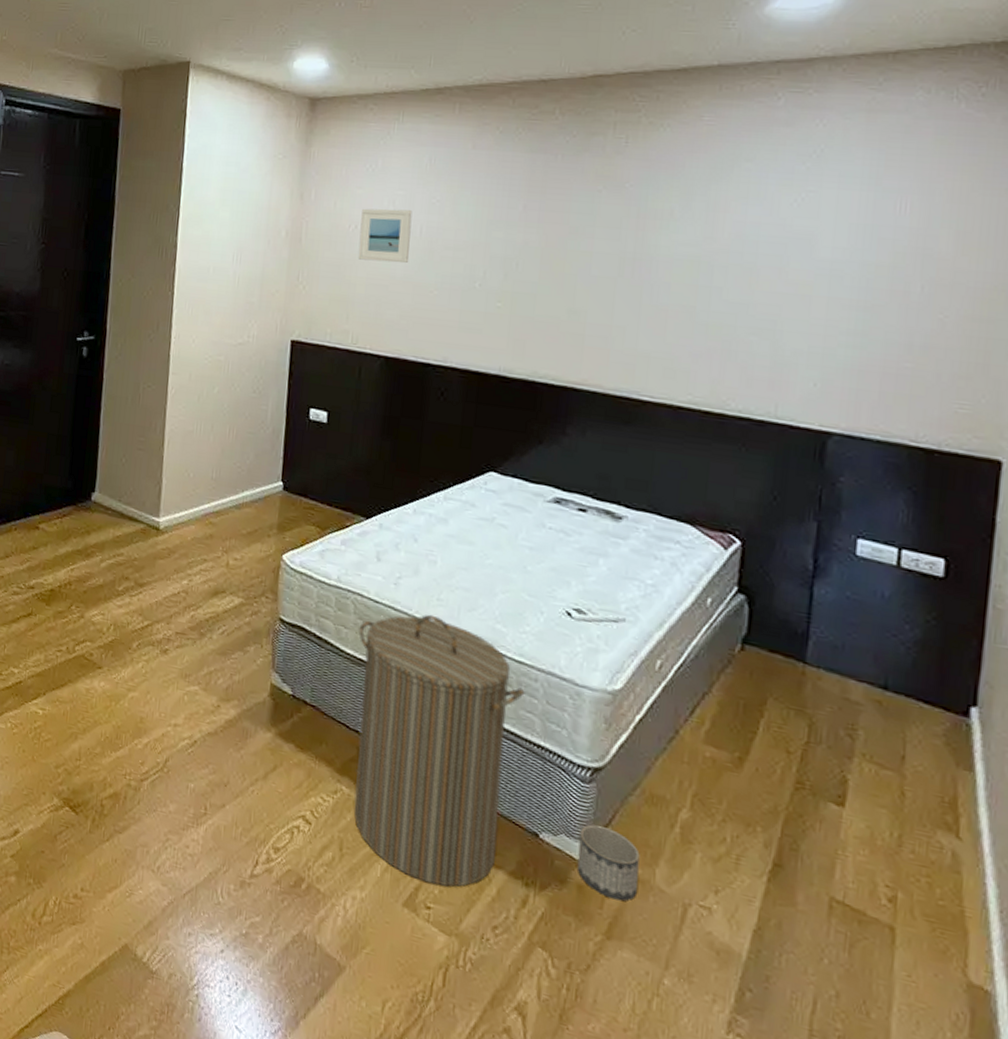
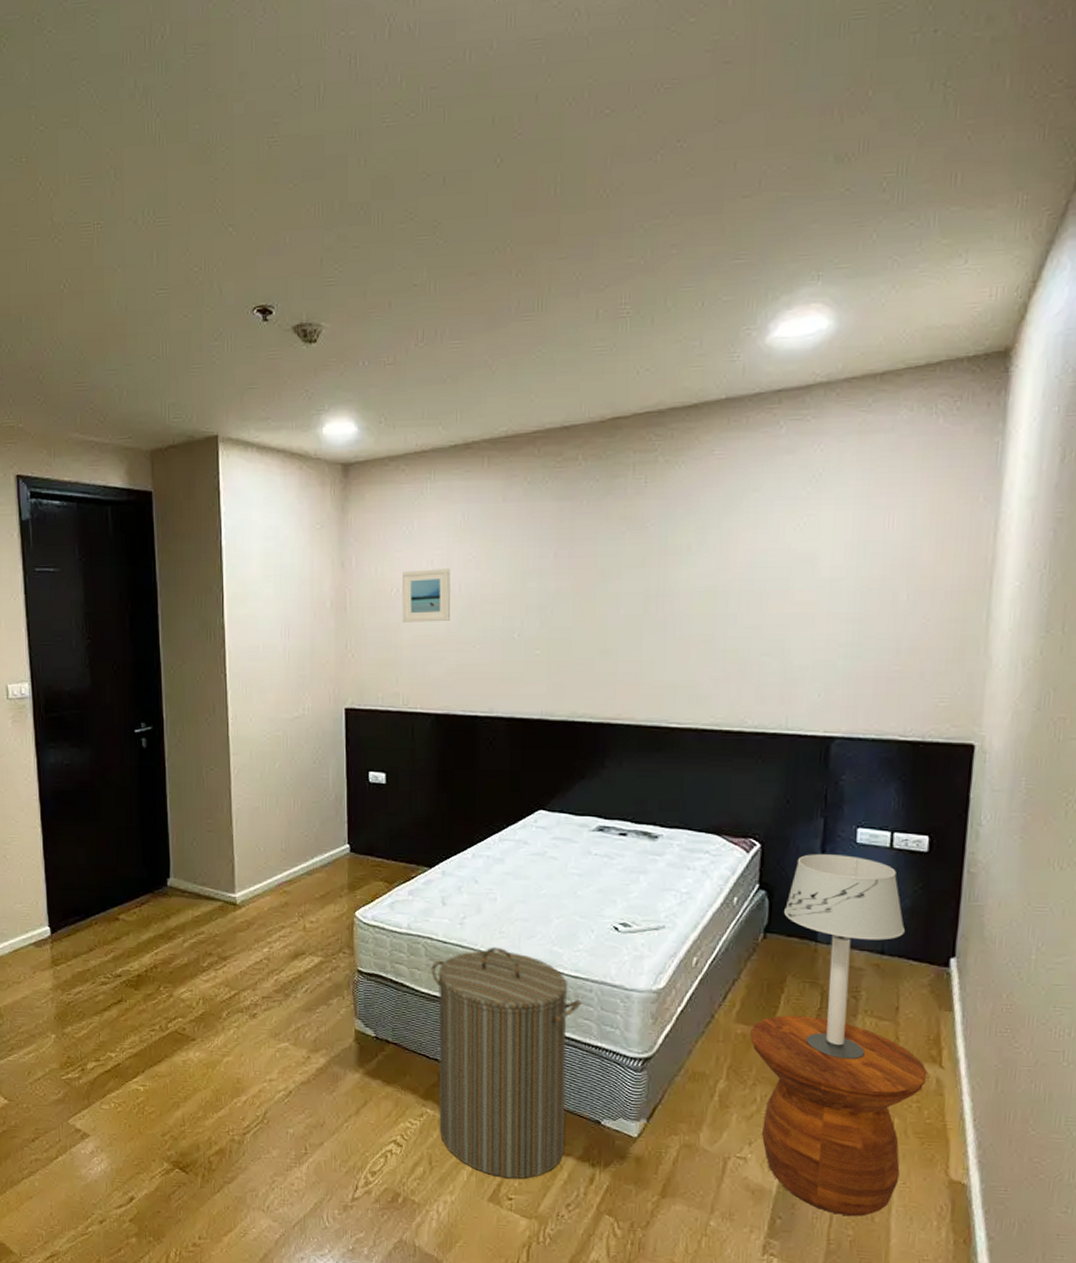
planter: present [577,824,640,901] -> none [634,1106,686,1165]
side table: none [721,743,941,1009] -> present [750,1015,928,1217]
table lamp: none [767,561,914,812] -> present [784,854,905,1060]

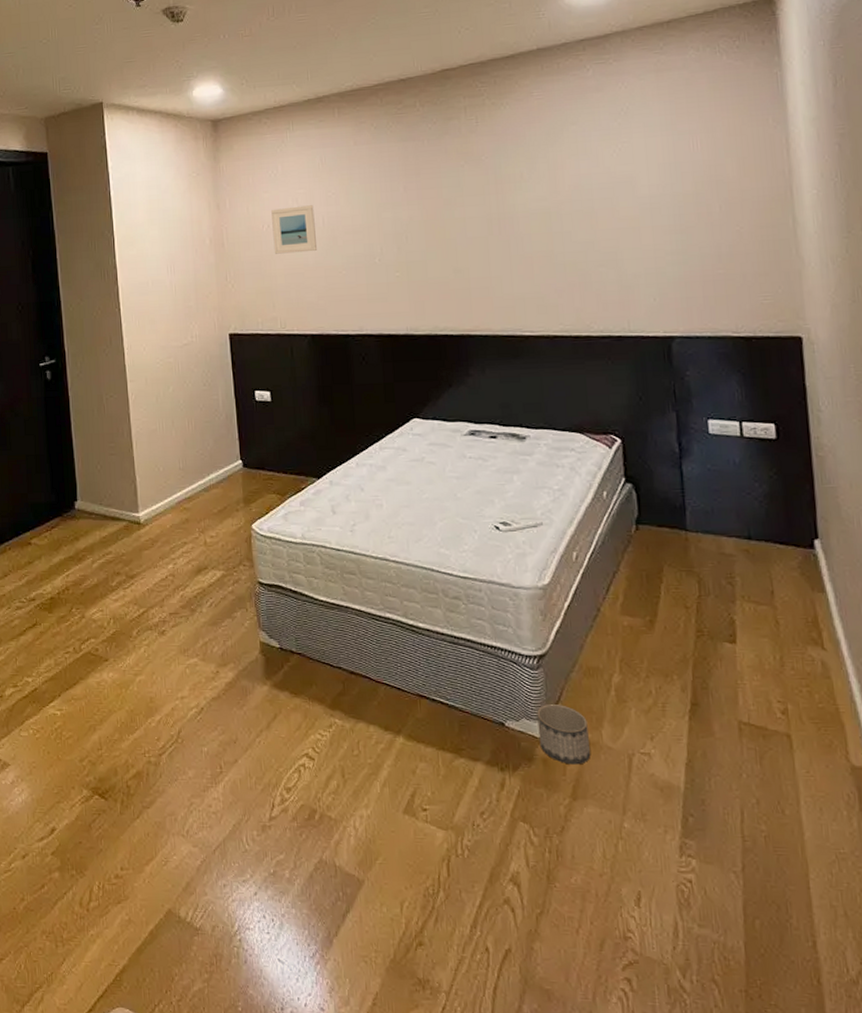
laundry hamper: present [431,947,582,1179] -> none [327,552,473,788]
planter: none [634,1106,686,1165] -> present [537,704,590,765]
side table: present [750,1015,928,1217] -> none [636,605,812,811]
table lamp: present [784,854,905,1060] -> none [652,445,767,646]

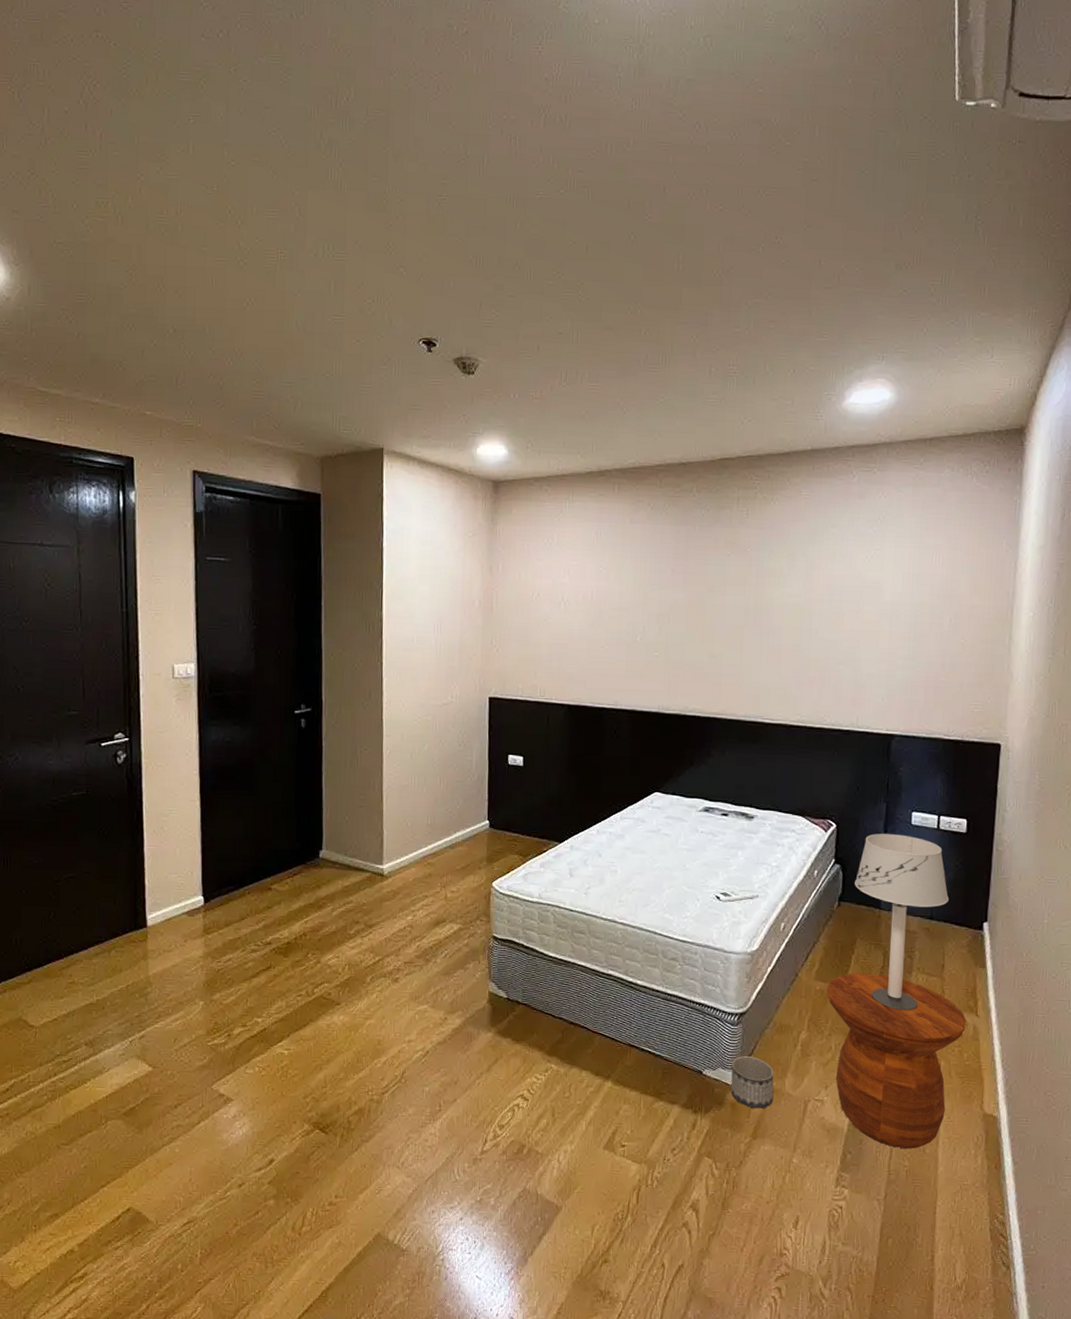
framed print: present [271,205,318,254] -> none [541,577,584,624]
side table: none [636,605,812,811] -> present [827,973,967,1149]
table lamp: none [652,445,767,646] -> present [855,833,949,1011]

